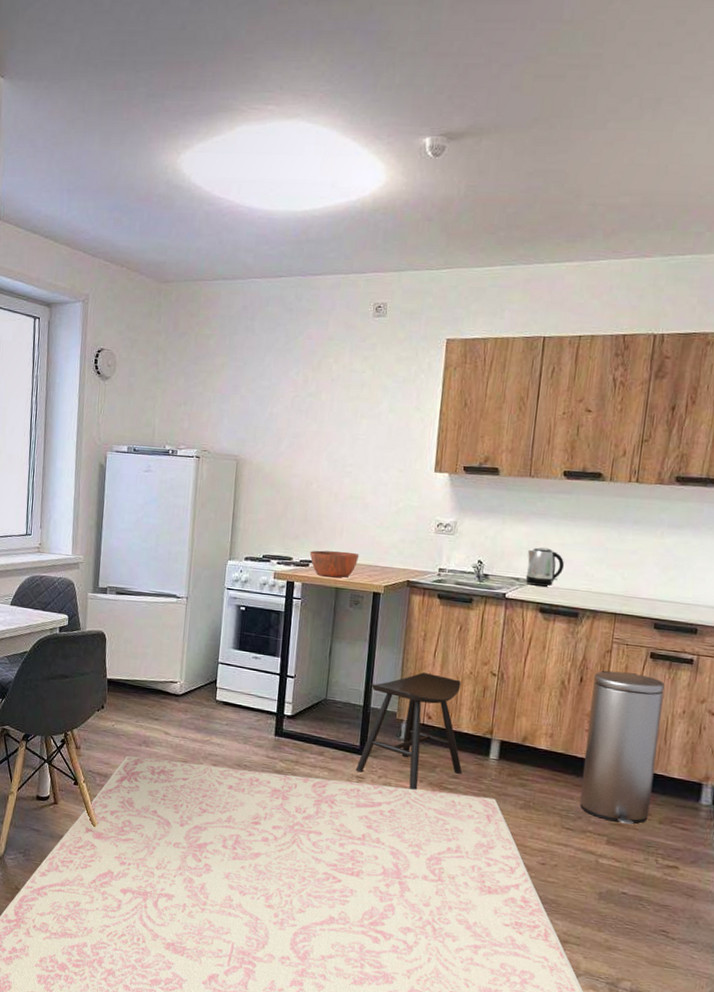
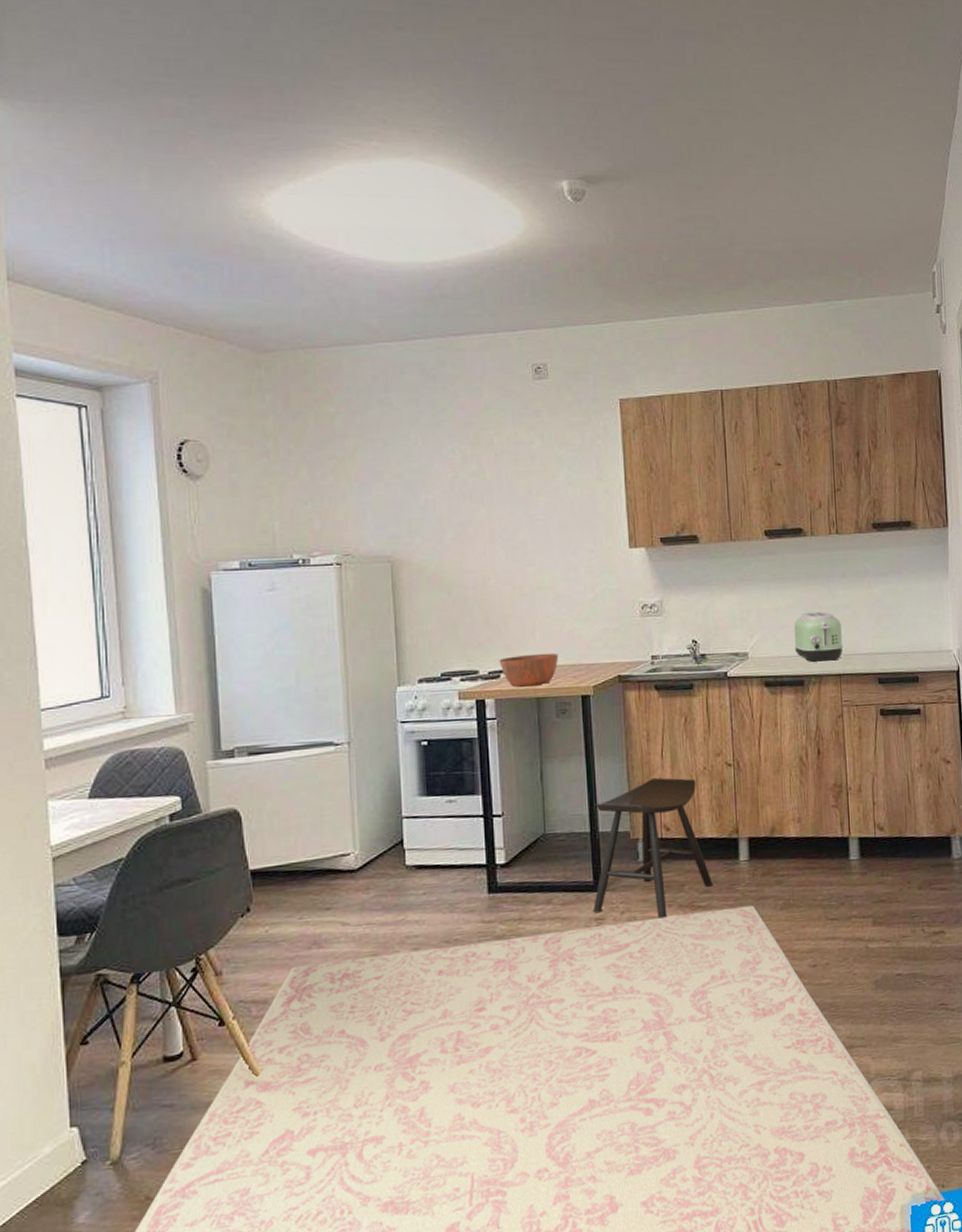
kettle: present [525,547,564,587] -> none [743,615,781,659]
toaster: none [574,551,626,600] -> present [793,611,843,662]
pedal bin: present [579,670,665,825] -> none [830,734,908,900]

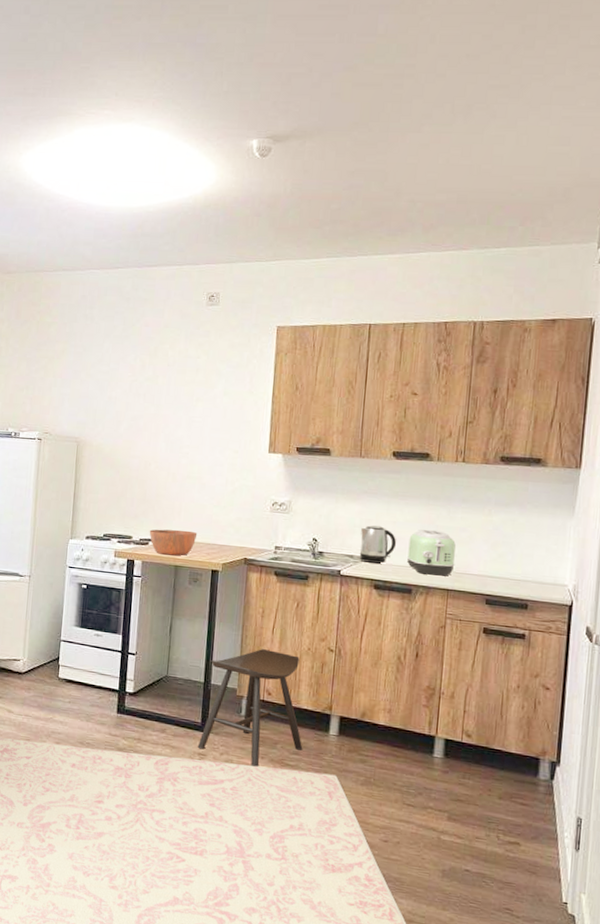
kettle: none [743,615,781,659] -> present [359,525,396,564]

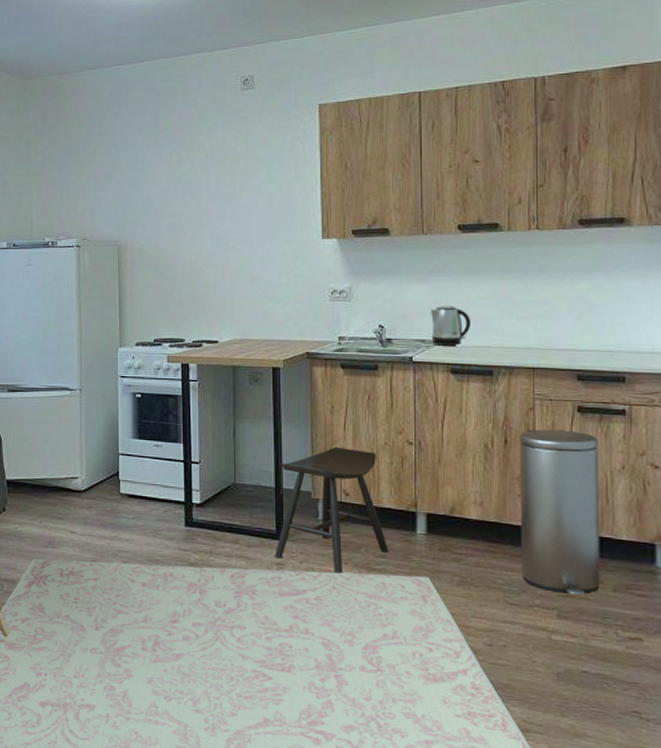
bowl: present [149,529,198,556] -> none [202,328,254,356]
toaster: present [406,529,456,576] -> none [484,305,539,354]
pedal bin: none [420,645,498,801] -> present [518,429,600,596]

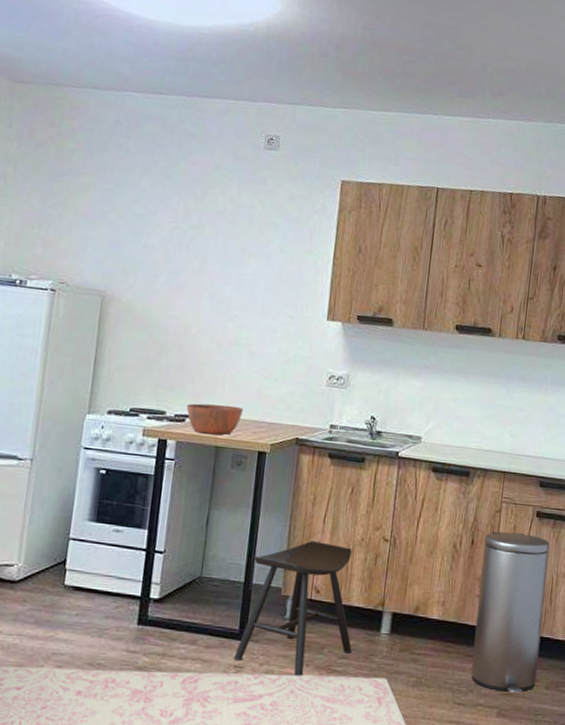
bowl: none [202,328,254,356] -> present [186,403,244,435]
kettle: present [431,306,470,346] -> none [418,403,456,445]

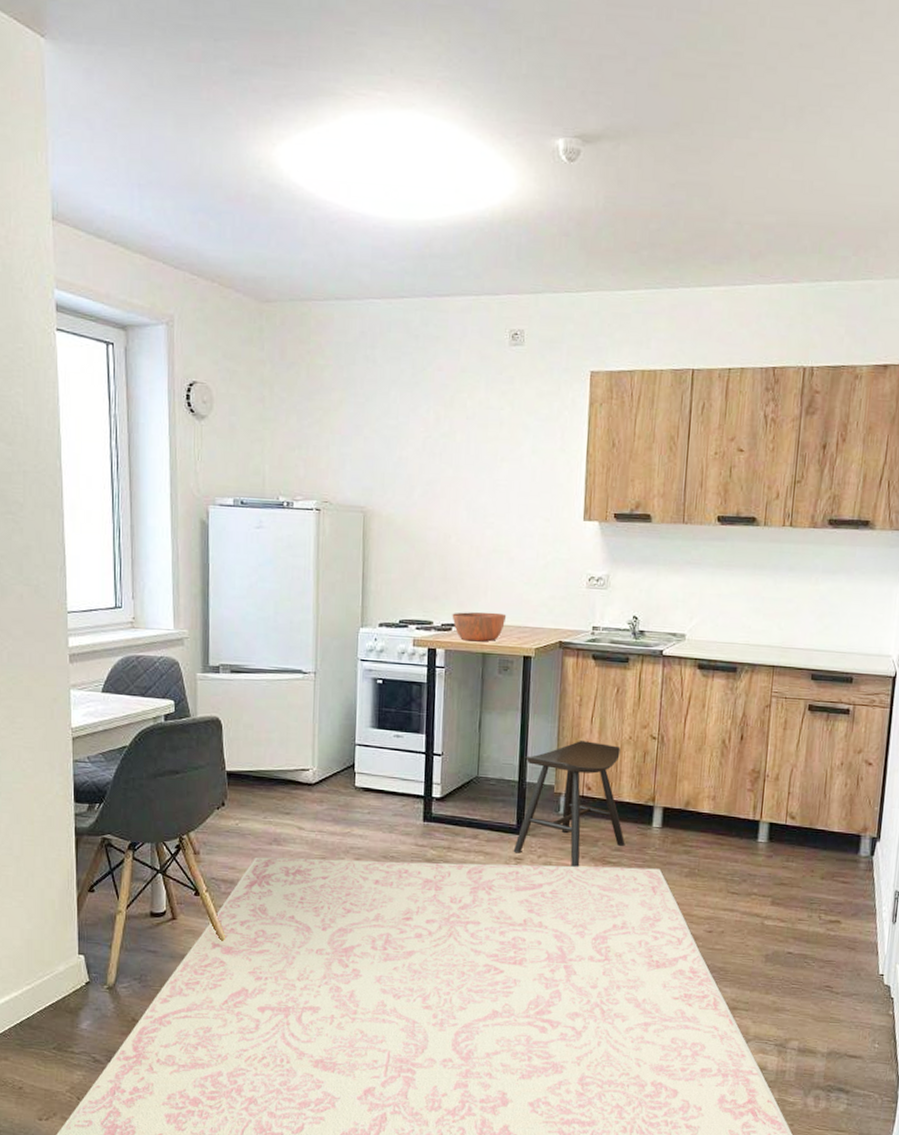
pedal bin: present [471,531,550,694] -> none [744,726,823,884]

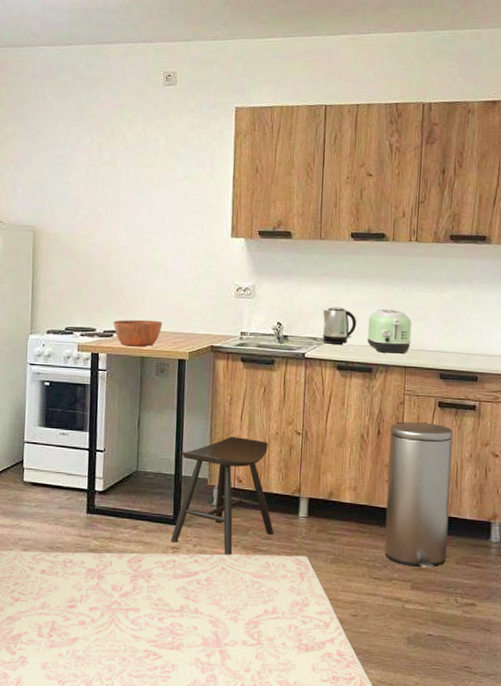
kettle: none [682,599,721,641] -> present [322,307,356,345]
toaster: none [731,601,782,652] -> present [366,308,411,354]
pedal bin: none [744,726,823,884] -> present [385,421,453,569]

